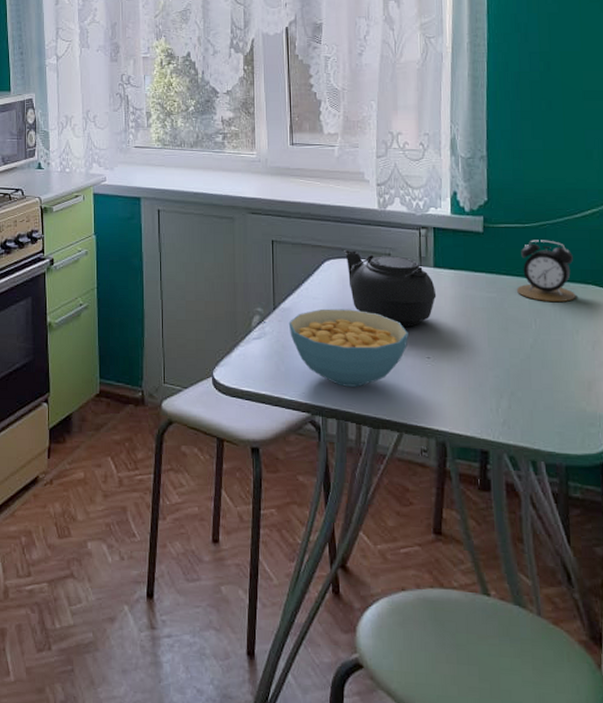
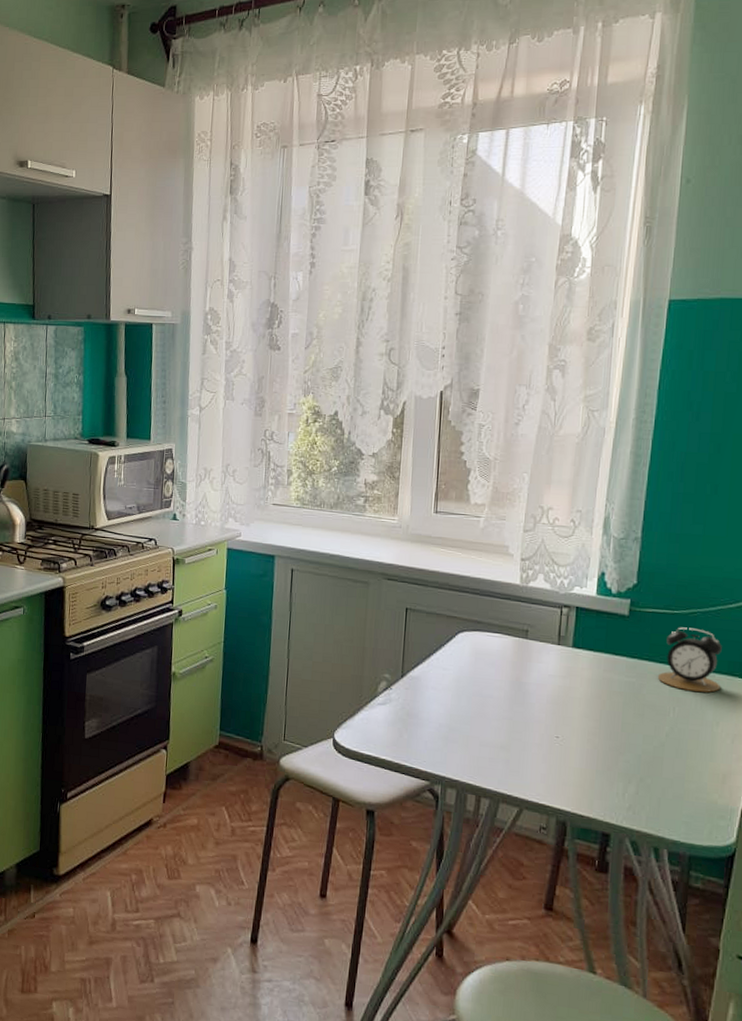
cereal bowl: present [288,308,408,387] -> none [415,680,539,760]
teapot: present [344,249,437,327] -> none [480,622,573,705]

